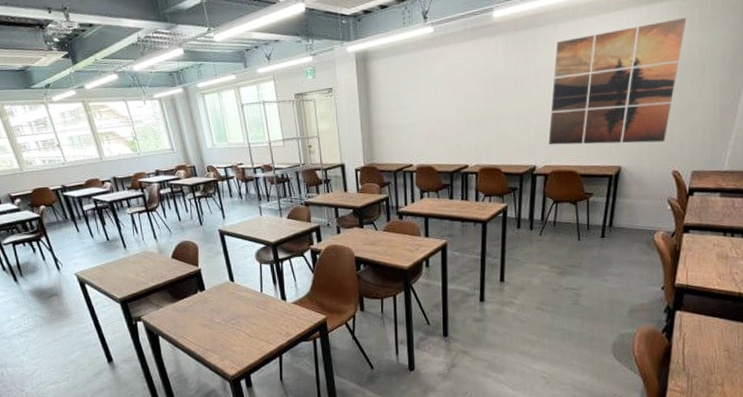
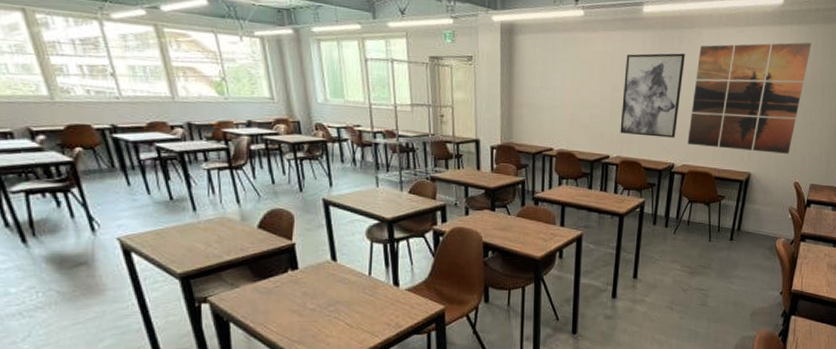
wall art: none [477,53,541,142] -> present [620,53,685,138]

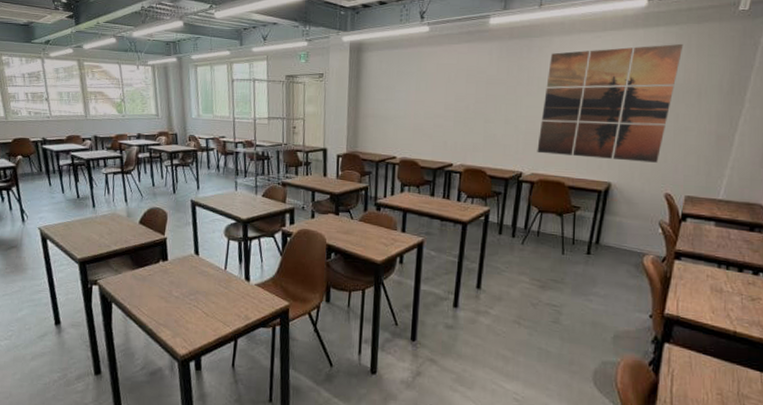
wall art: present [620,53,685,138] -> none [464,62,534,146]

